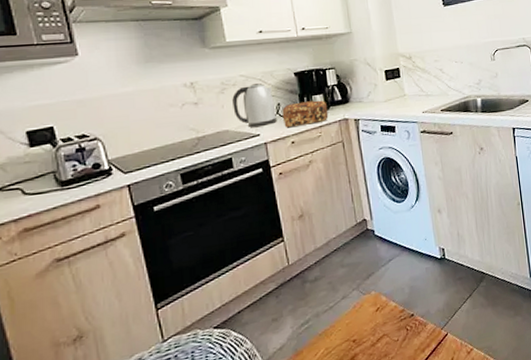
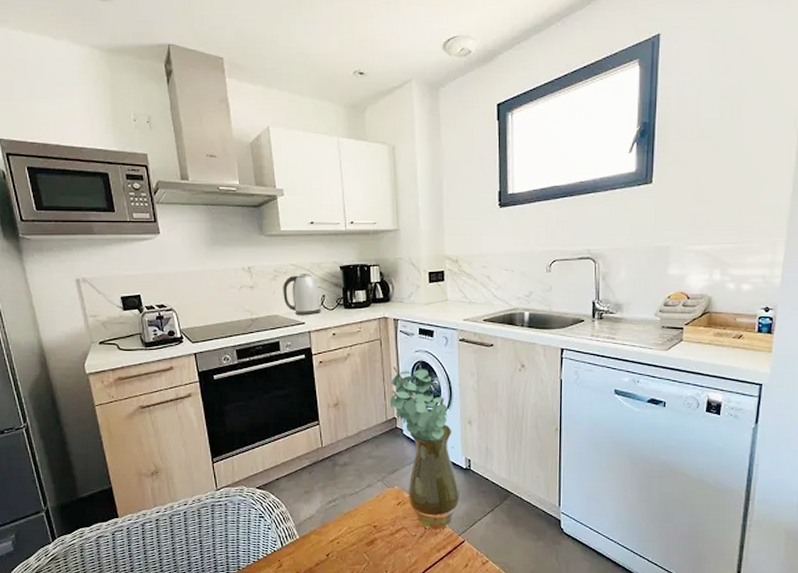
bread loaf: present [282,100,329,128] -> none [326,296,369,320]
vase: none [358,160,439,330] -> present [390,364,460,529]

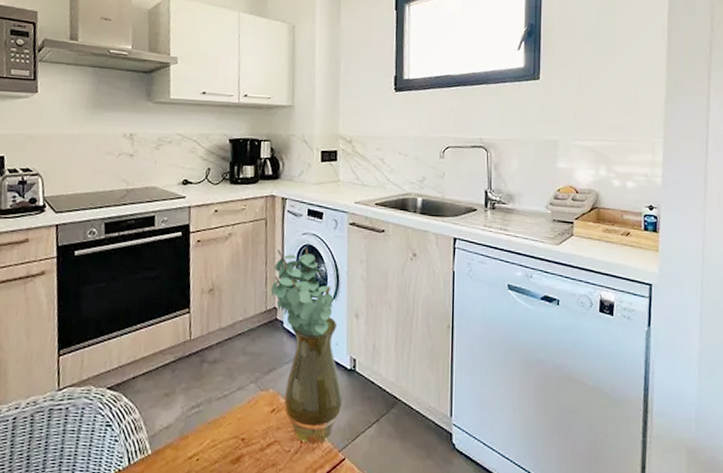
kettle: present [283,274,321,316] -> none [164,144,206,189]

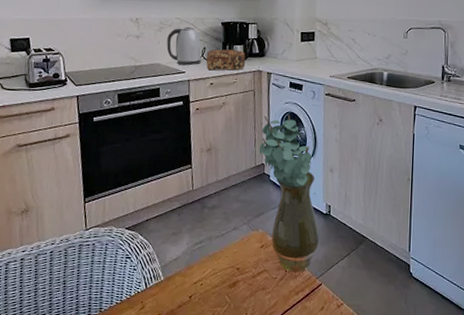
kettle: none [164,144,206,189] -> present [166,27,202,66]
bread loaf: none [210,170,257,195] -> present [206,49,246,71]

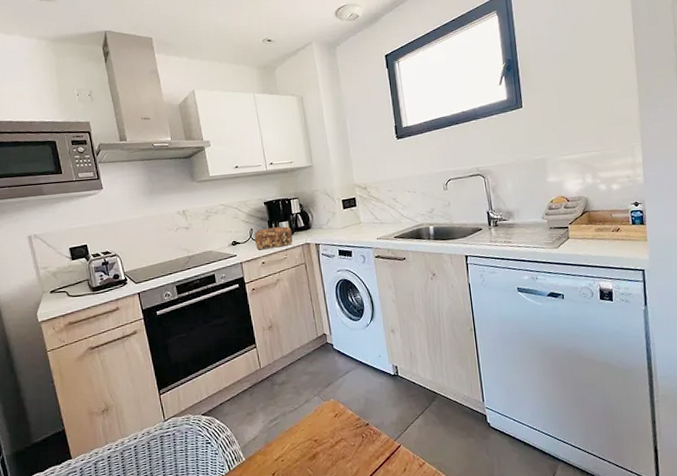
kettle: present [166,27,202,66] -> none [215,211,250,250]
vase: present [259,114,320,272] -> none [319,282,392,438]

